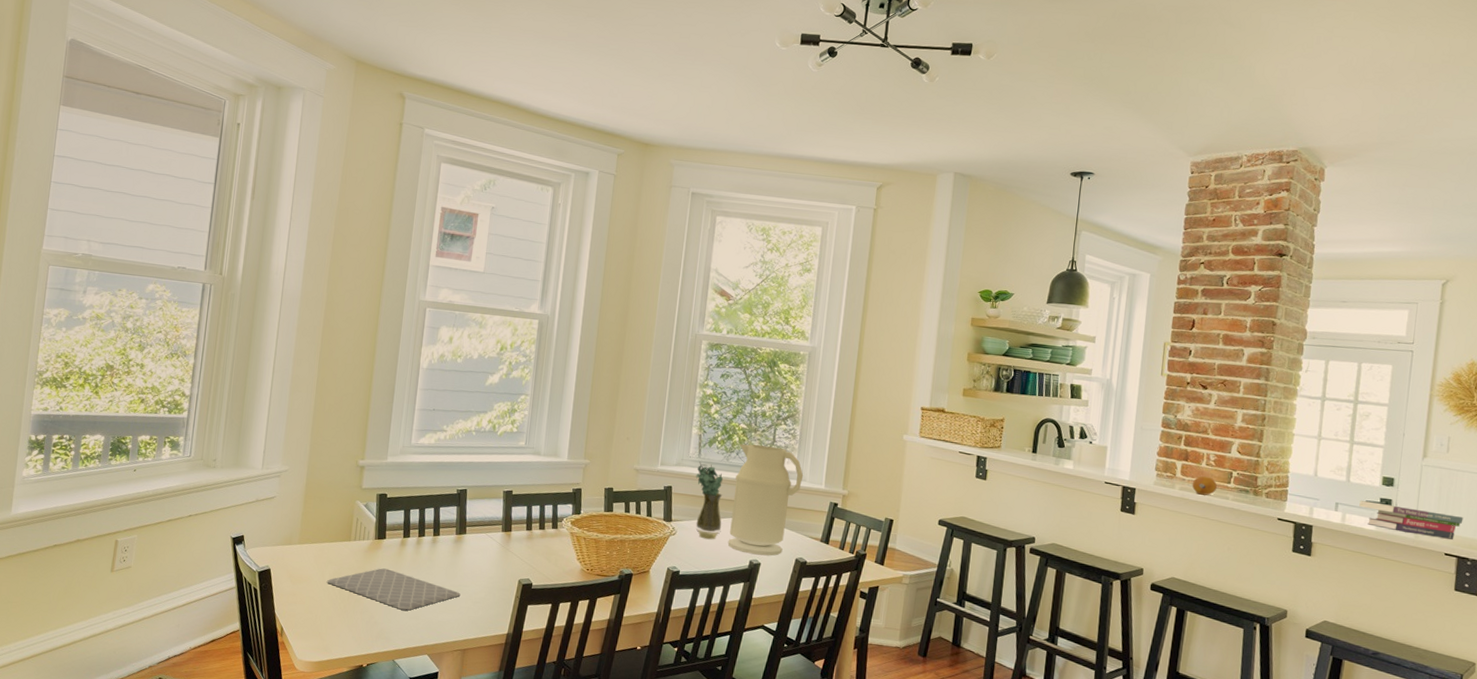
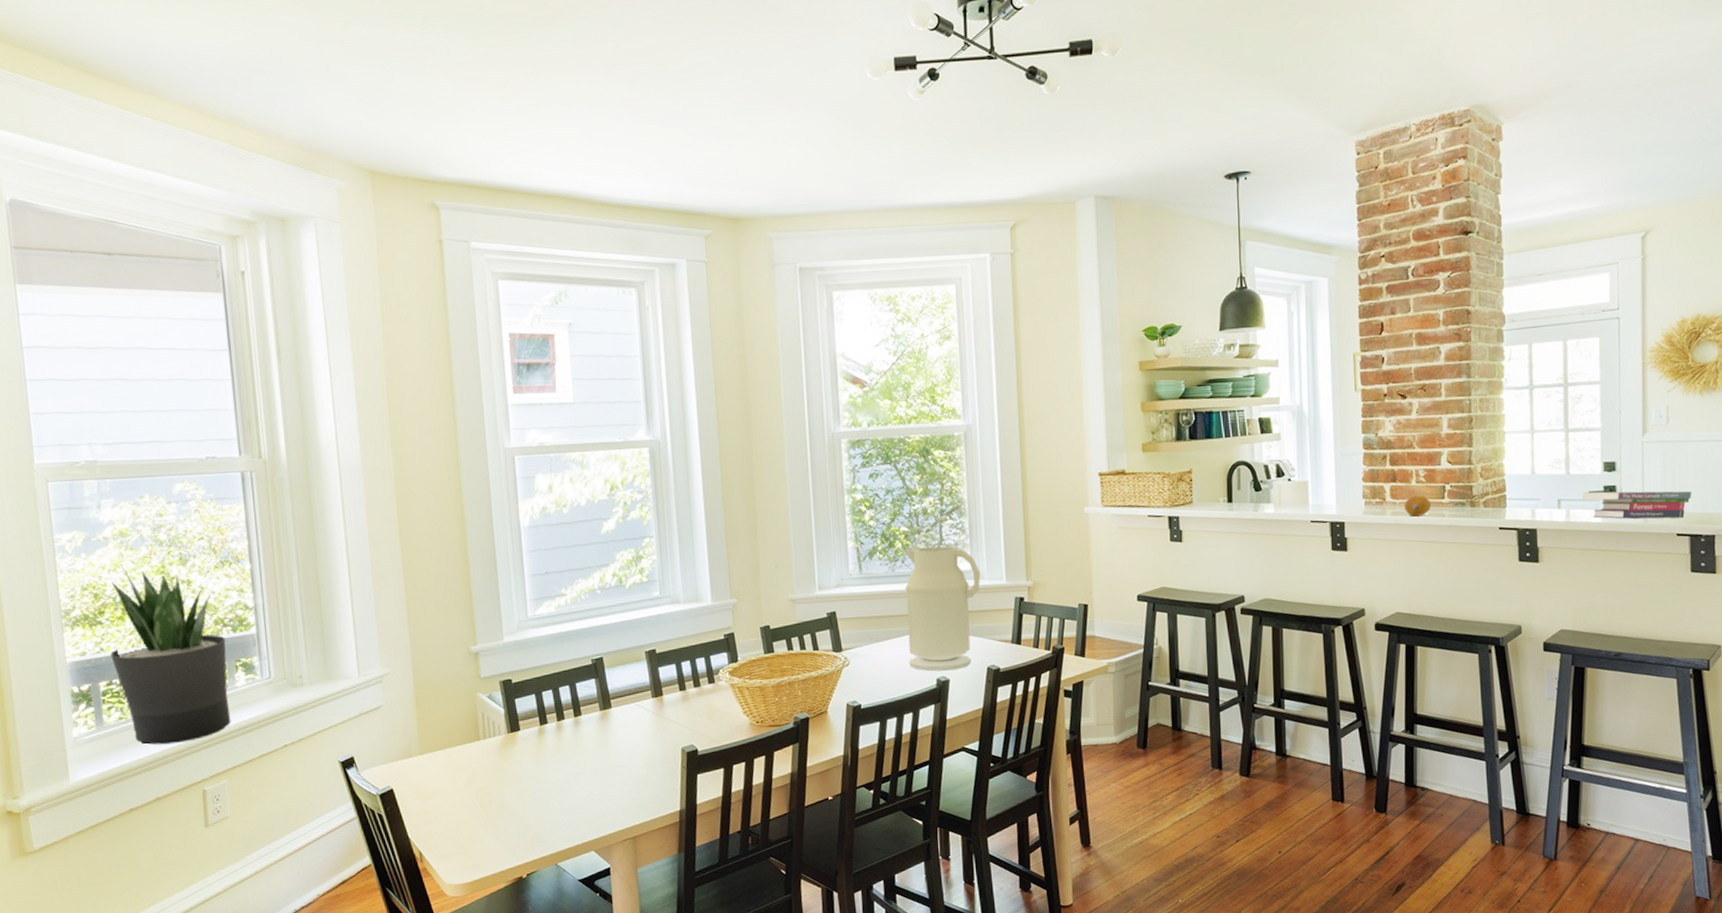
planter: none [67,342,161,498] -> present [110,564,231,745]
placemat: present [326,568,461,611] -> none [461,763,619,807]
vase: present [695,462,724,540] -> none [860,578,899,664]

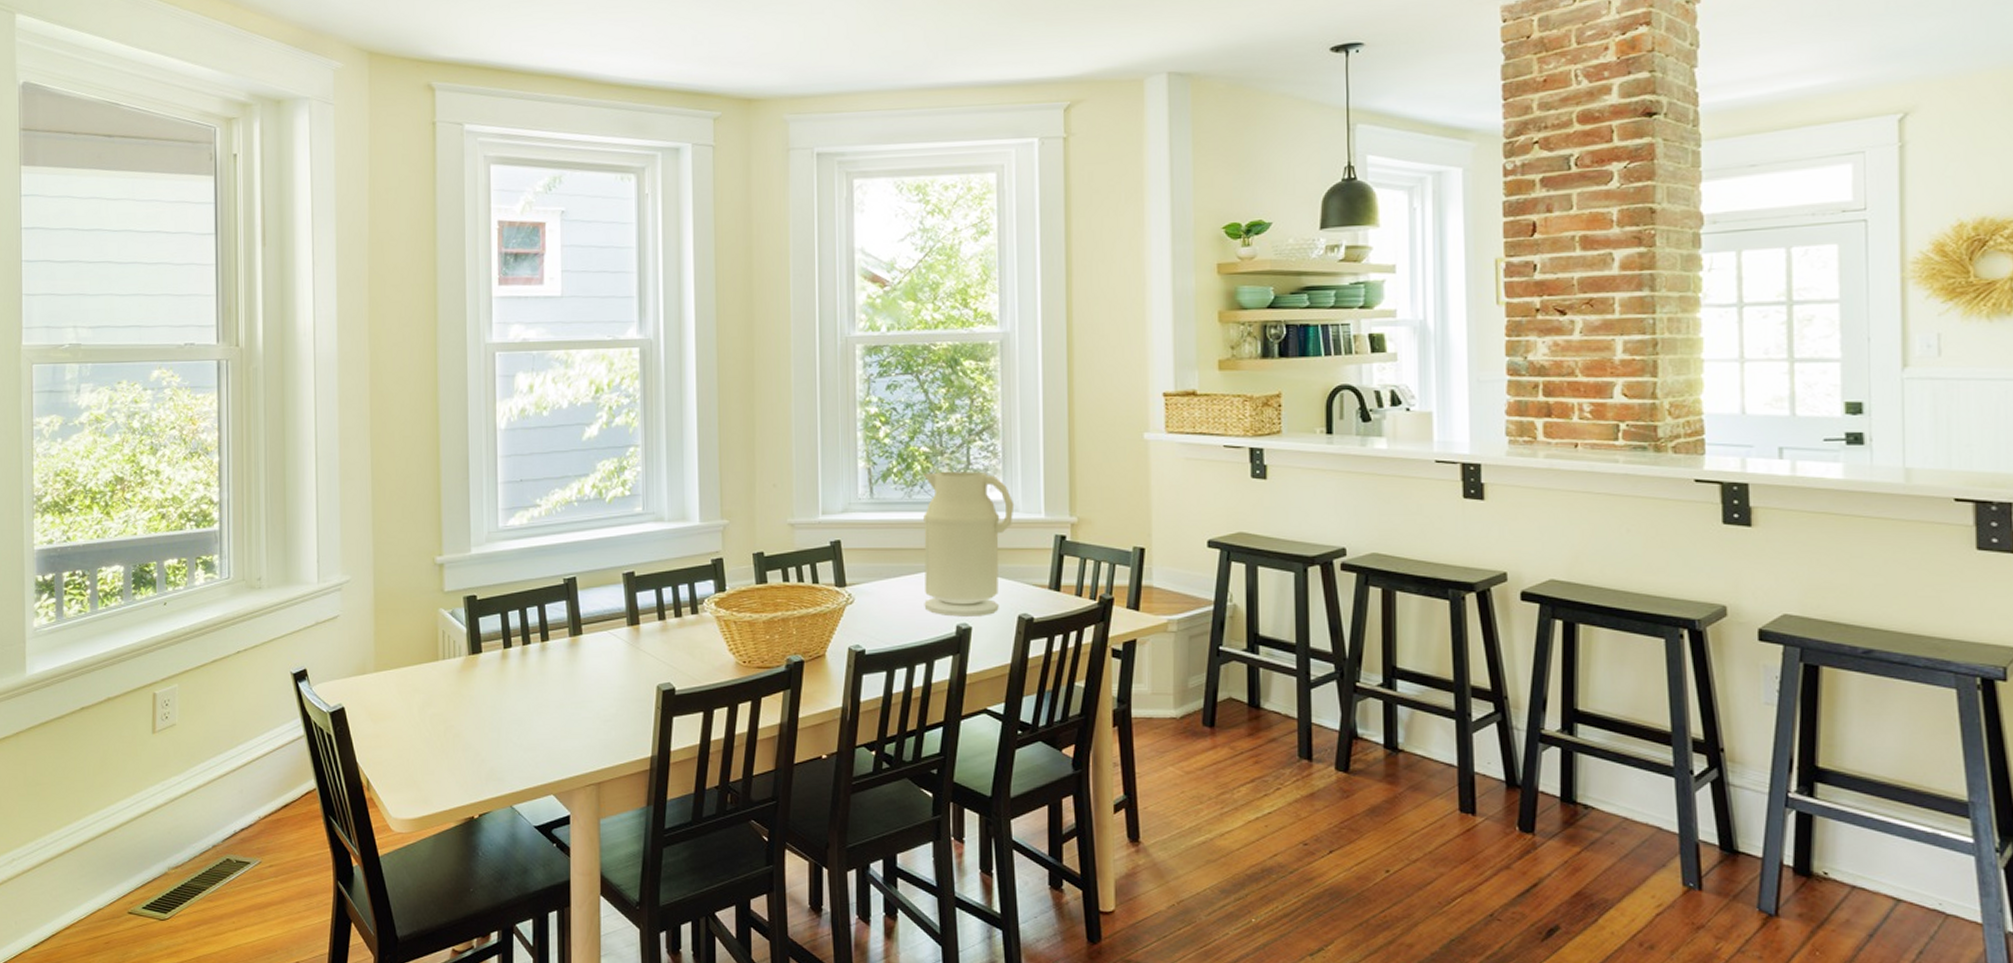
planter: present [110,564,231,745] -> none [76,451,188,642]
fruit: present [1404,495,1432,517] -> none [1562,435,1600,461]
books: present [1583,491,1692,519] -> none [1815,439,1977,478]

